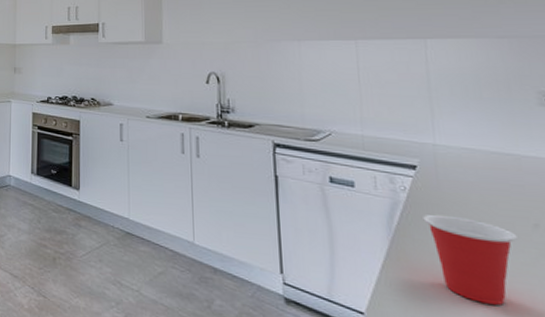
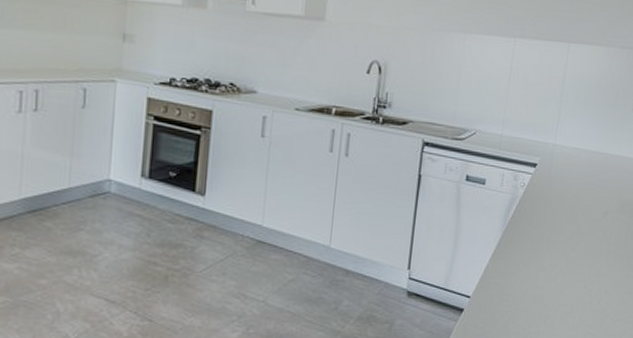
cup: present [423,214,517,305] -> none [531,206,592,278]

